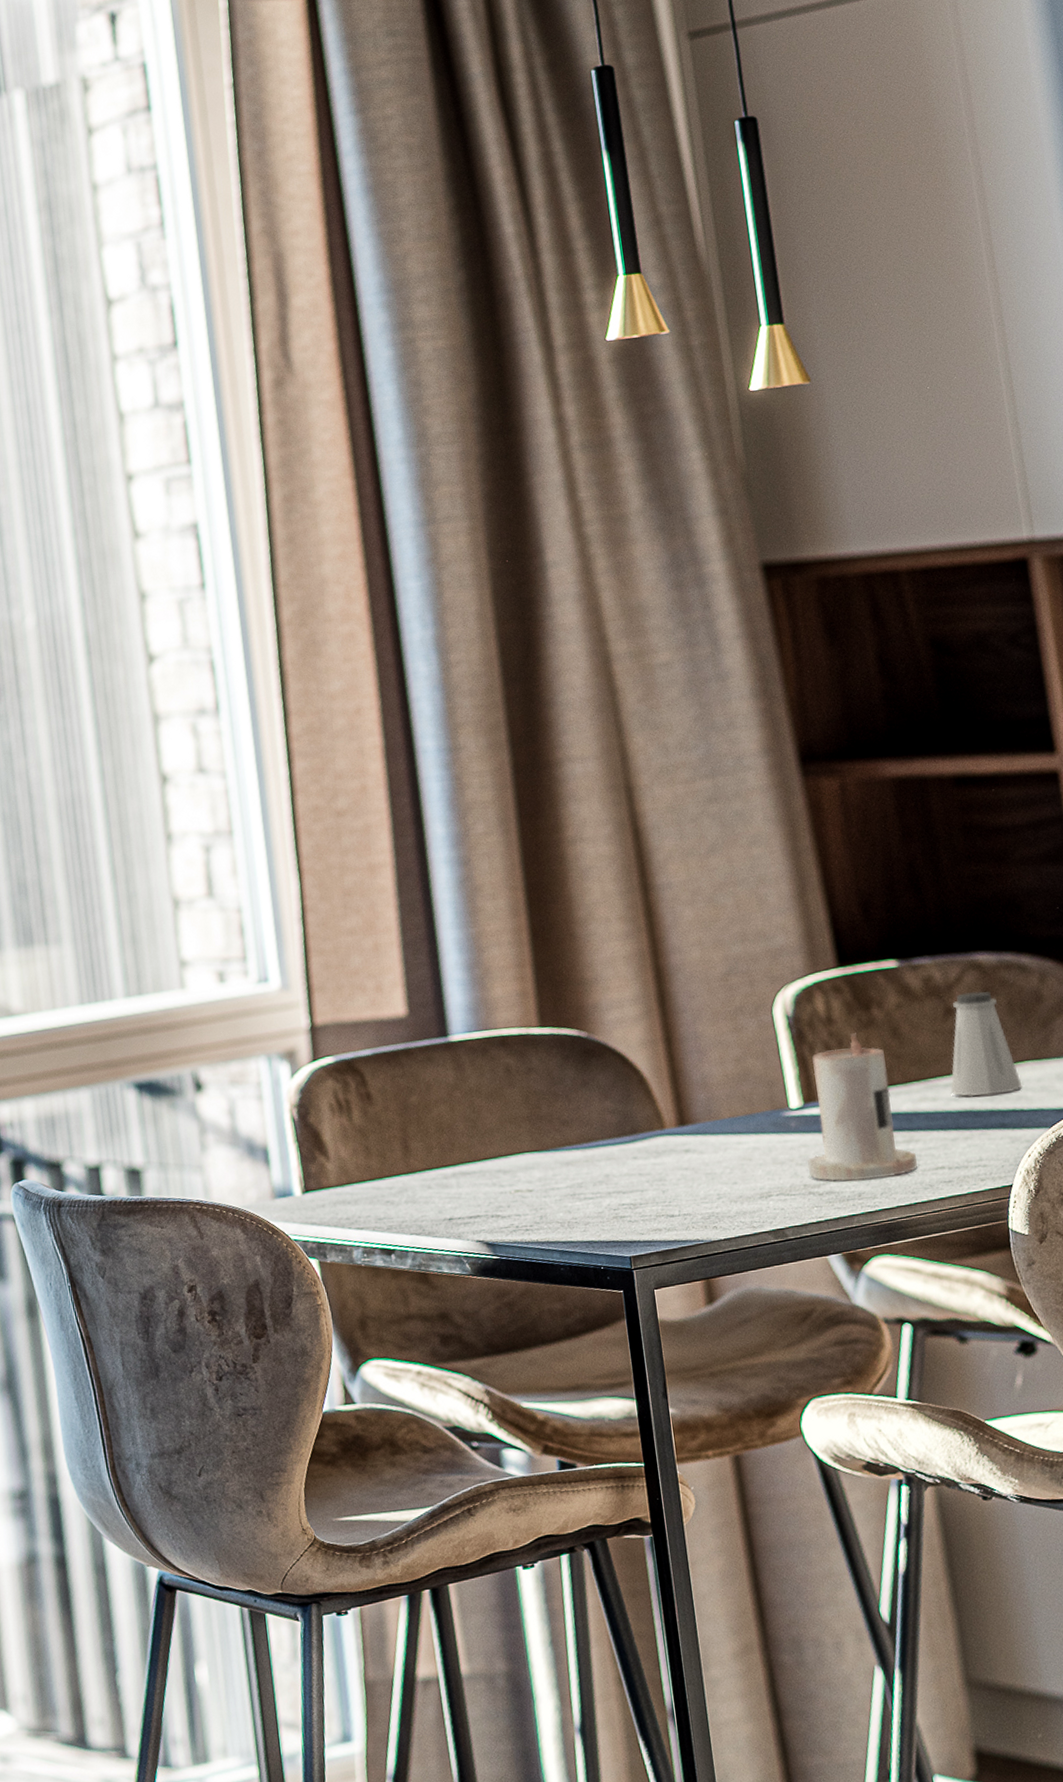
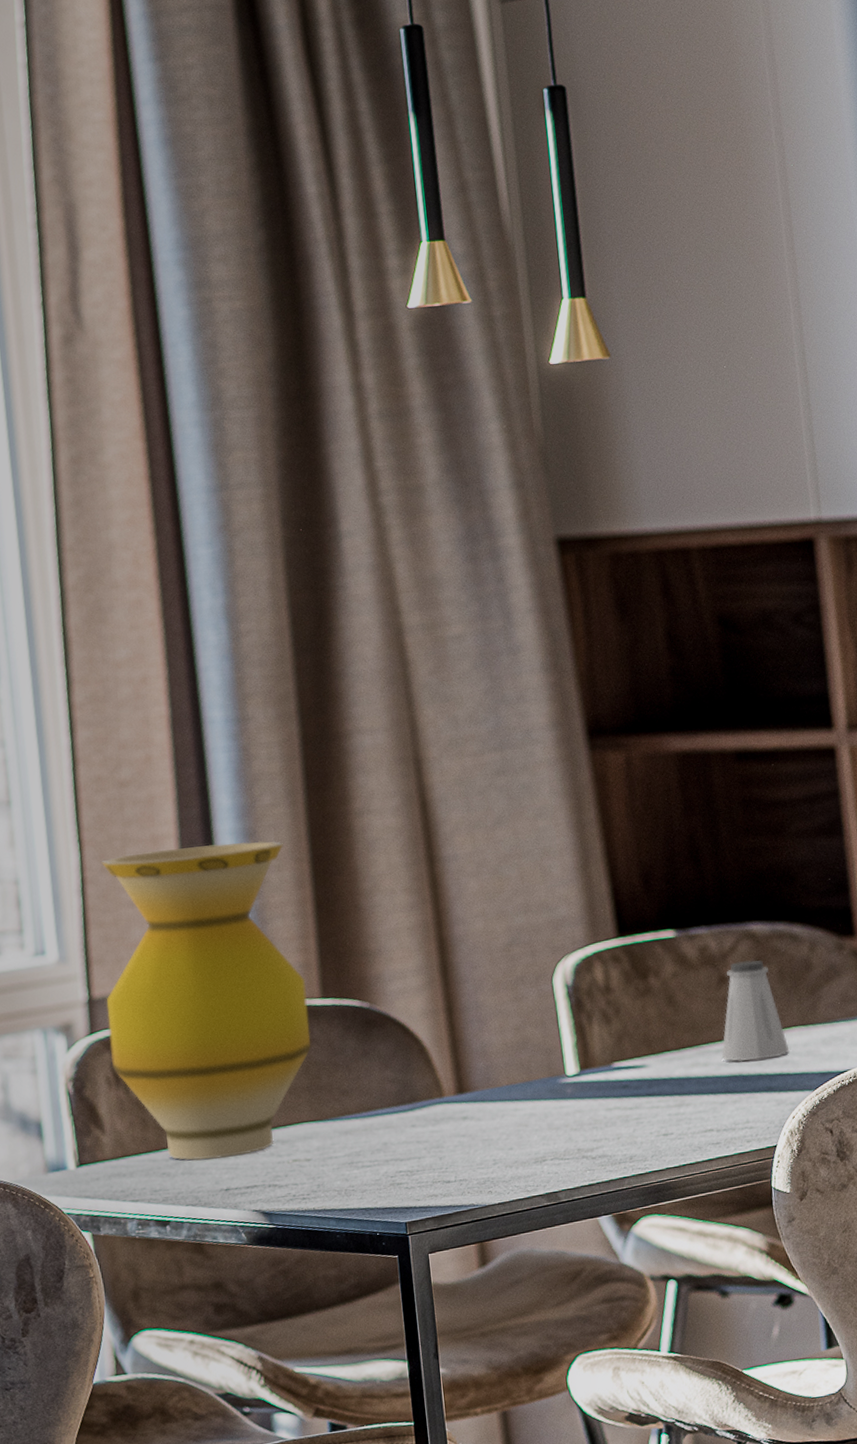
vase: none [320,869,531,1189] -> present [101,840,312,1161]
candle: present [807,1032,918,1182] -> none [582,1000,688,1146]

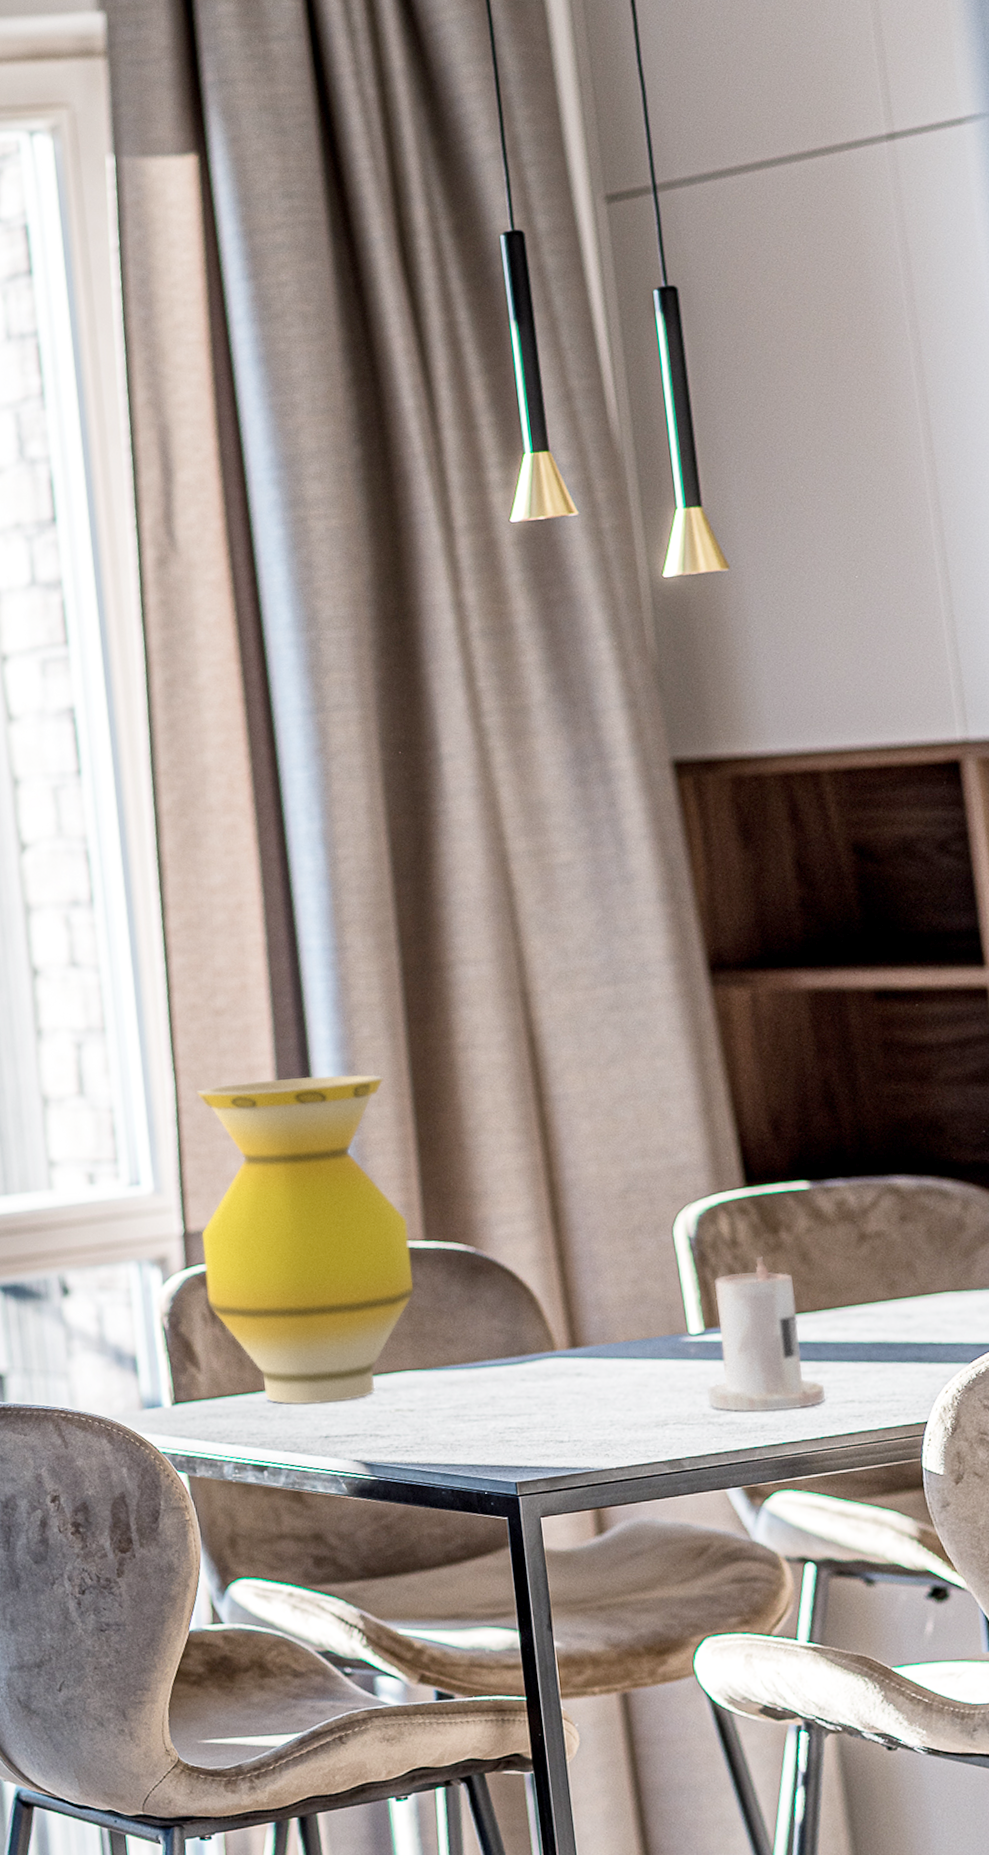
candle: none [582,1000,688,1146] -> present [707,1256,826,1412]
saltshaker: present [721,960,790,1062] -> none [863,1217,941,1328]

